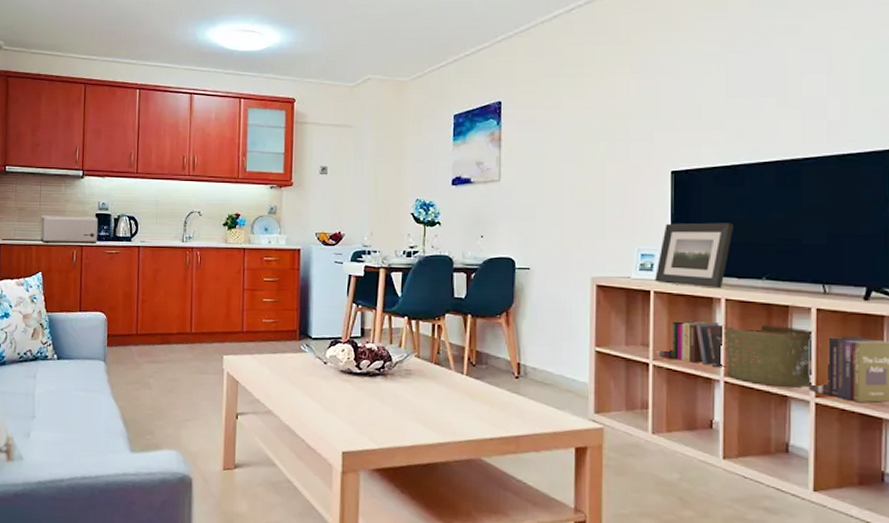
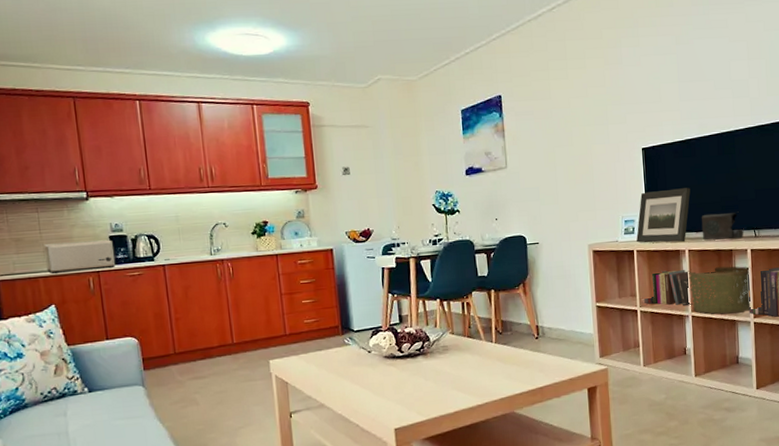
speaker: none [746,257,808,294] -> present [701,213,744,241]

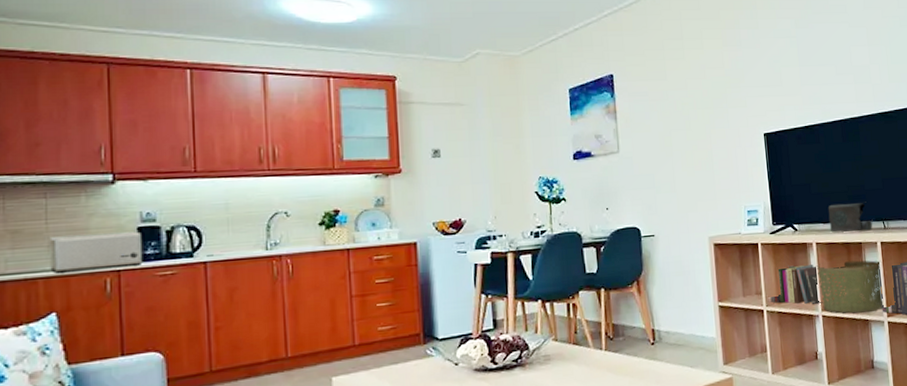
picture frame: present [636,188,691,243] -> none [760,176,816,236]

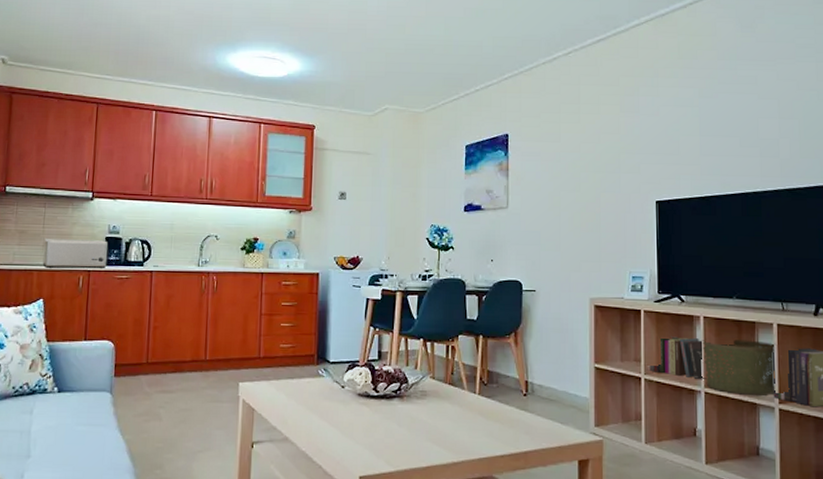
speaker: present [828,203,873,233] -> none [719,279,770,311]

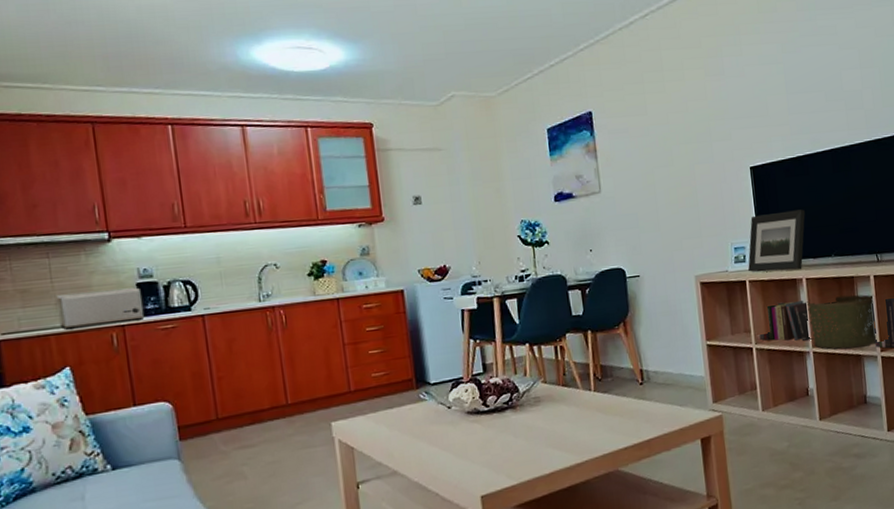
picture frame: none [645,247,709,308] -> present [748,209,805,273]

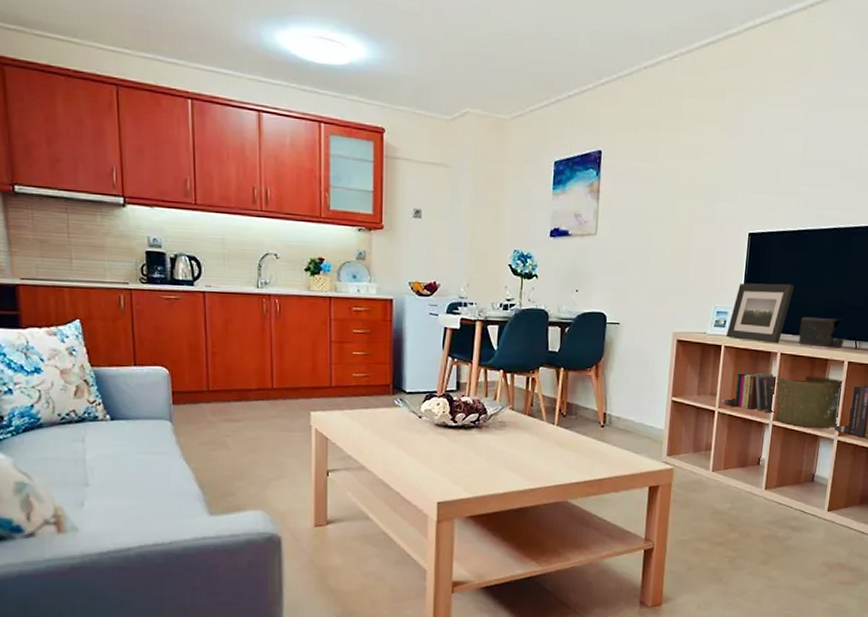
toaster: present [56,287,145,331] -> none [72,251,151,288]
speaker: none [818,236,866,268] -> present [798,316,845,349]

